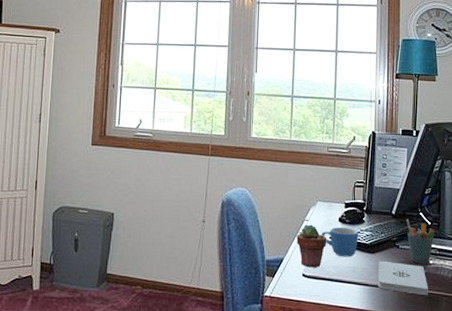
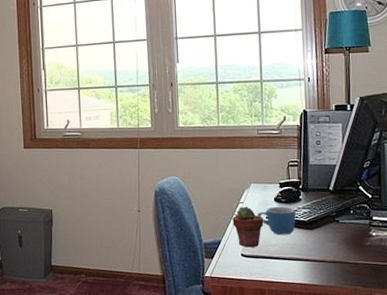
notepad: present [378,261,428,296] -> none [319,236,373,267]
pen holder: present [406,218,435,264] -> none [345,193,377,237]

